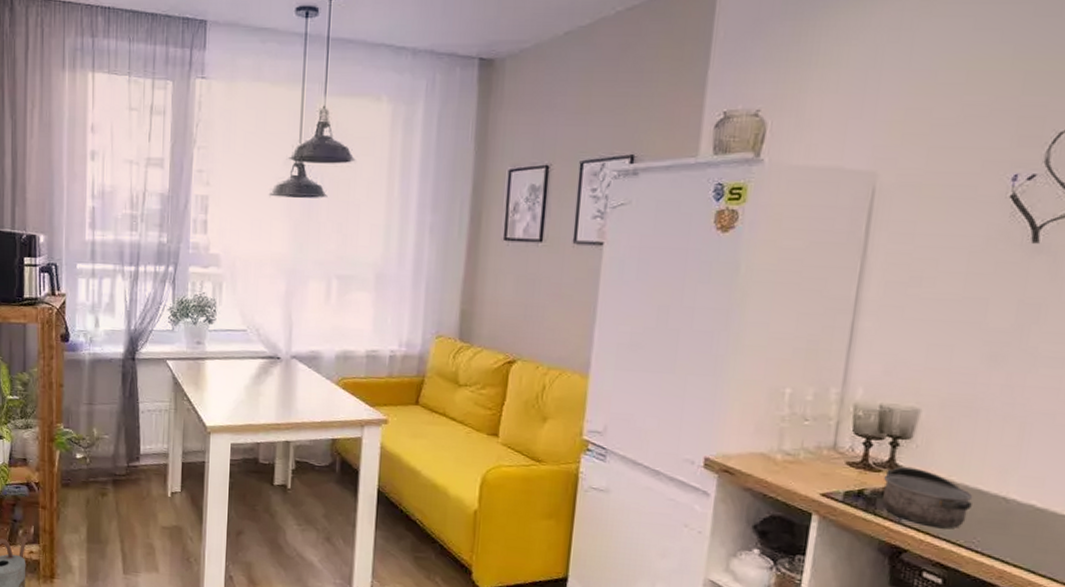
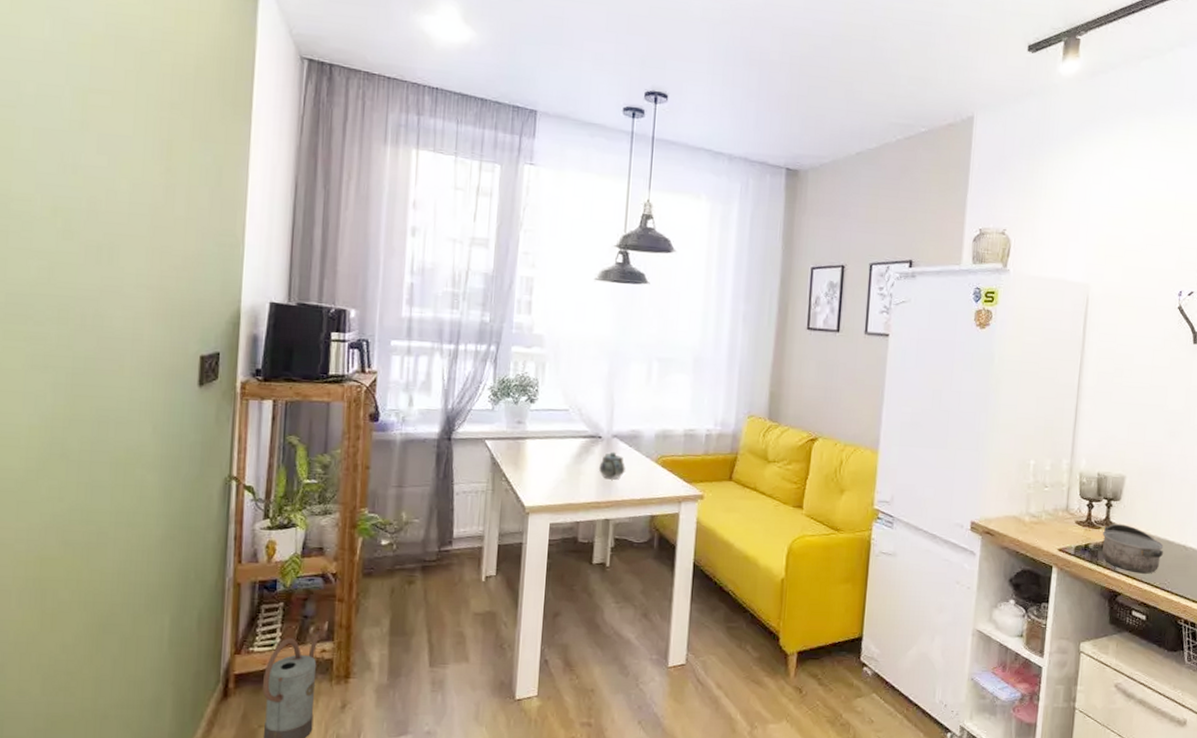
teapot: none [278,373,305,400] -> present [599,451,625,479]

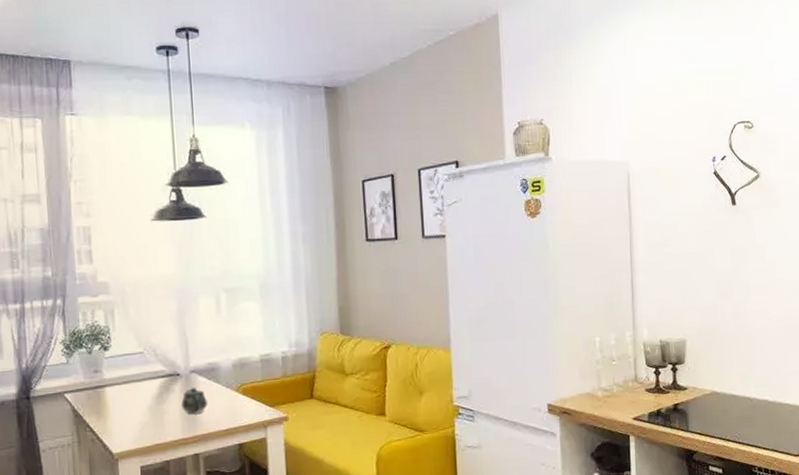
cooking pot: present [1102,524,1164,574] -> none [672,385,730,430]

